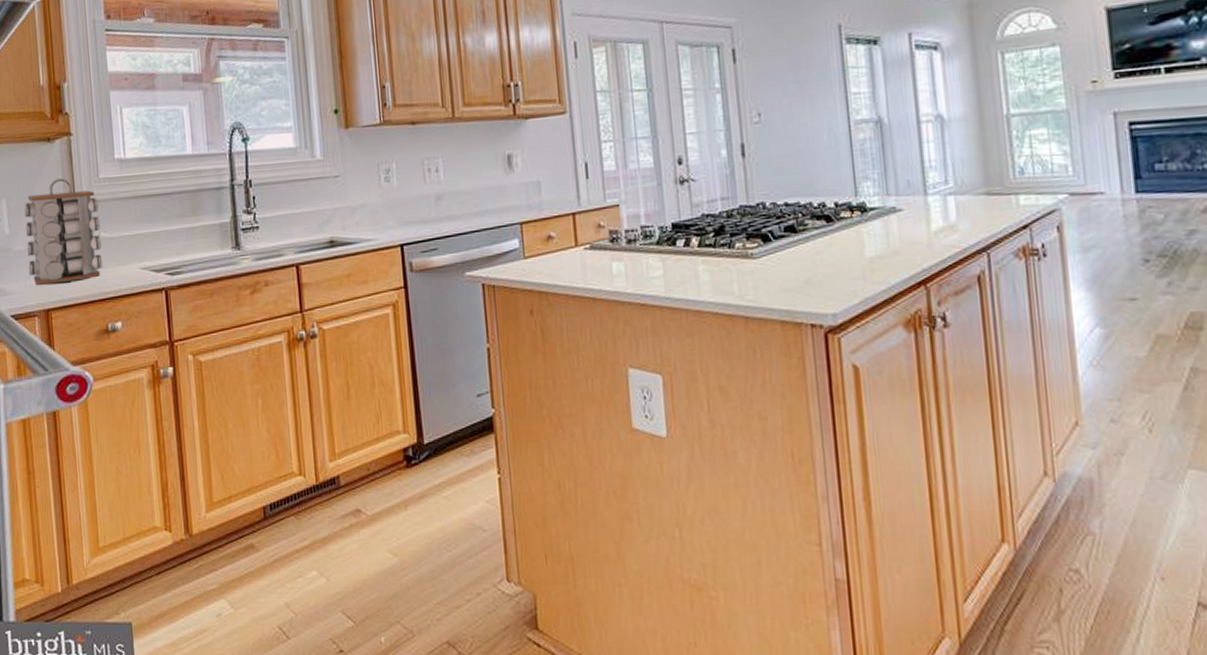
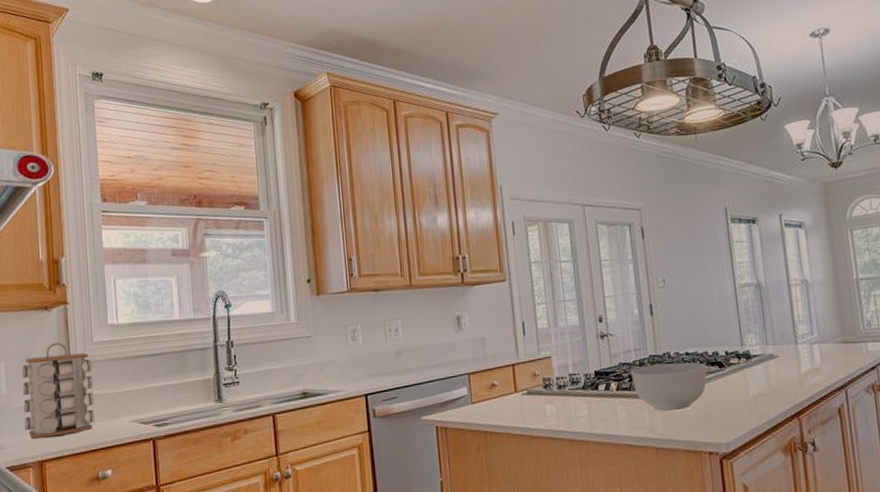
bowl: none [715,215,812,274] -> present [630,362,707,412]

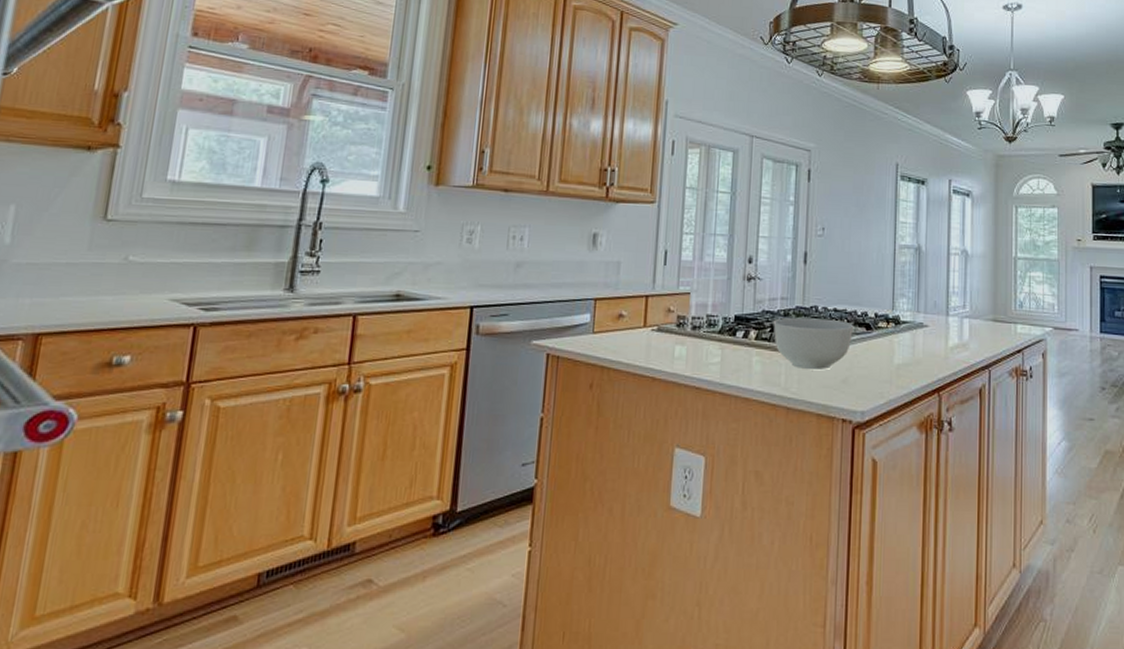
spice rack: present [21,341,95,440] -> none [24,190,135,307]

